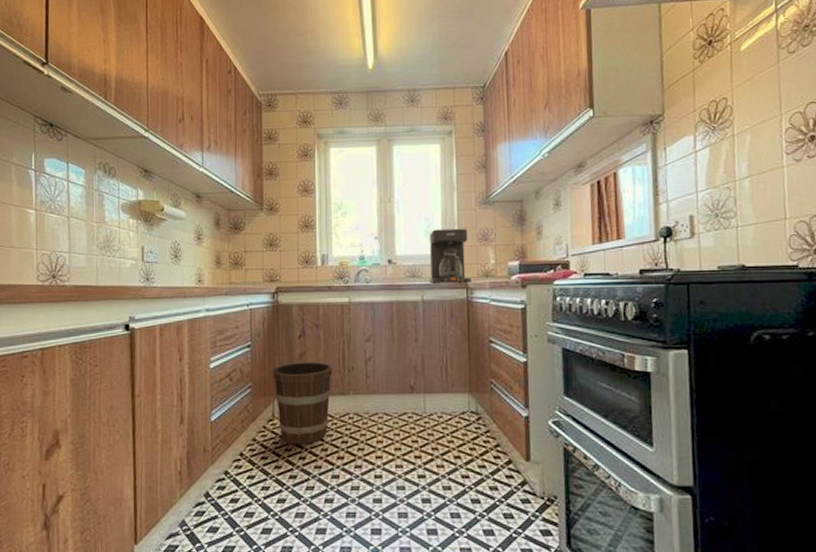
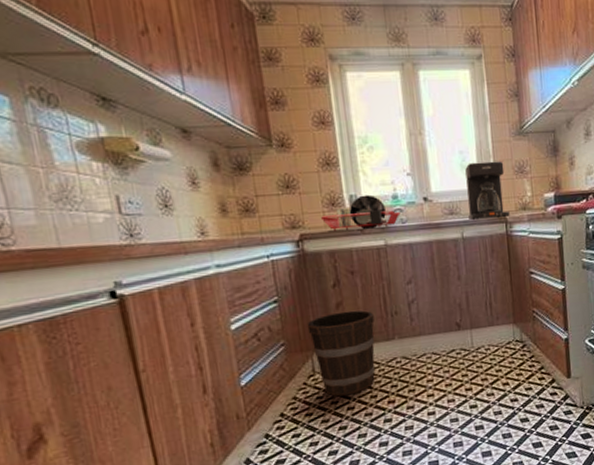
dish rack: none [296,255,366,288] -> present [321,194,401,233]

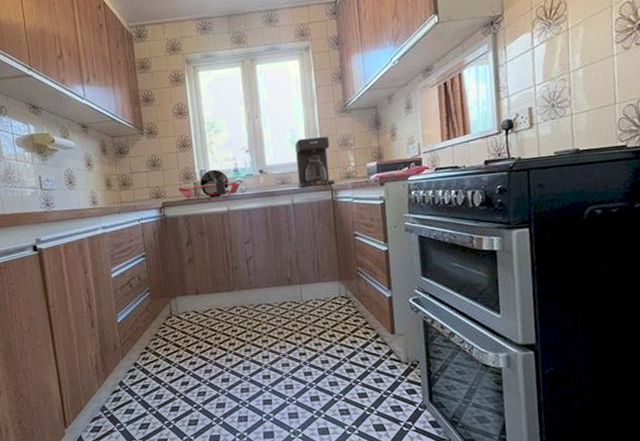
bucket: present [307,310,376,396] -> none [166,265,219,336]

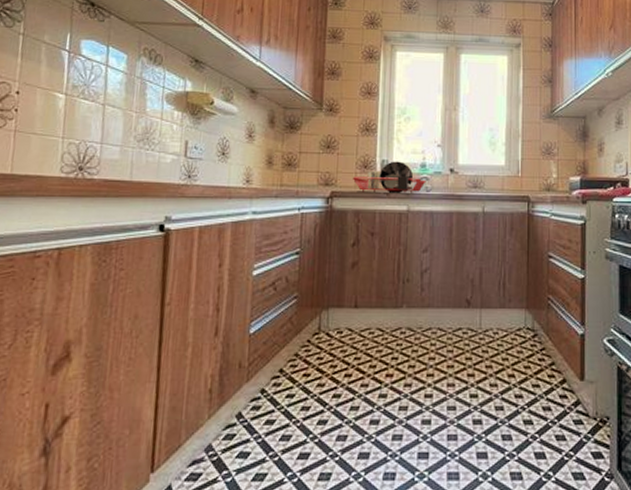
coffee maker: present [295,136,335,189] -> none [492,140,533,197]

